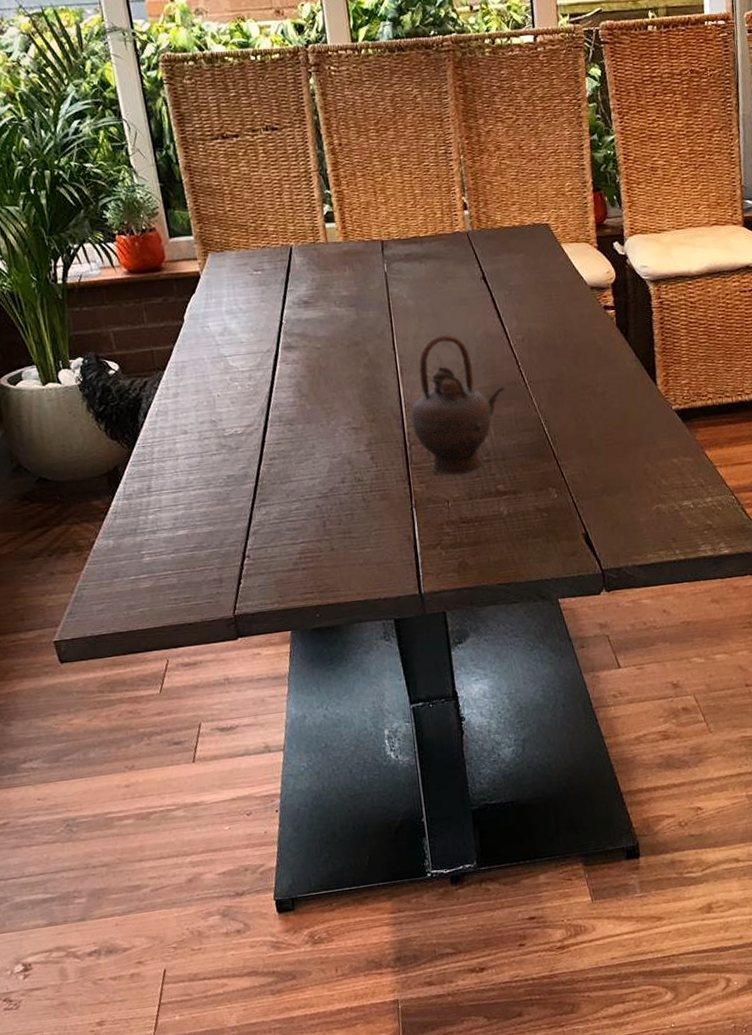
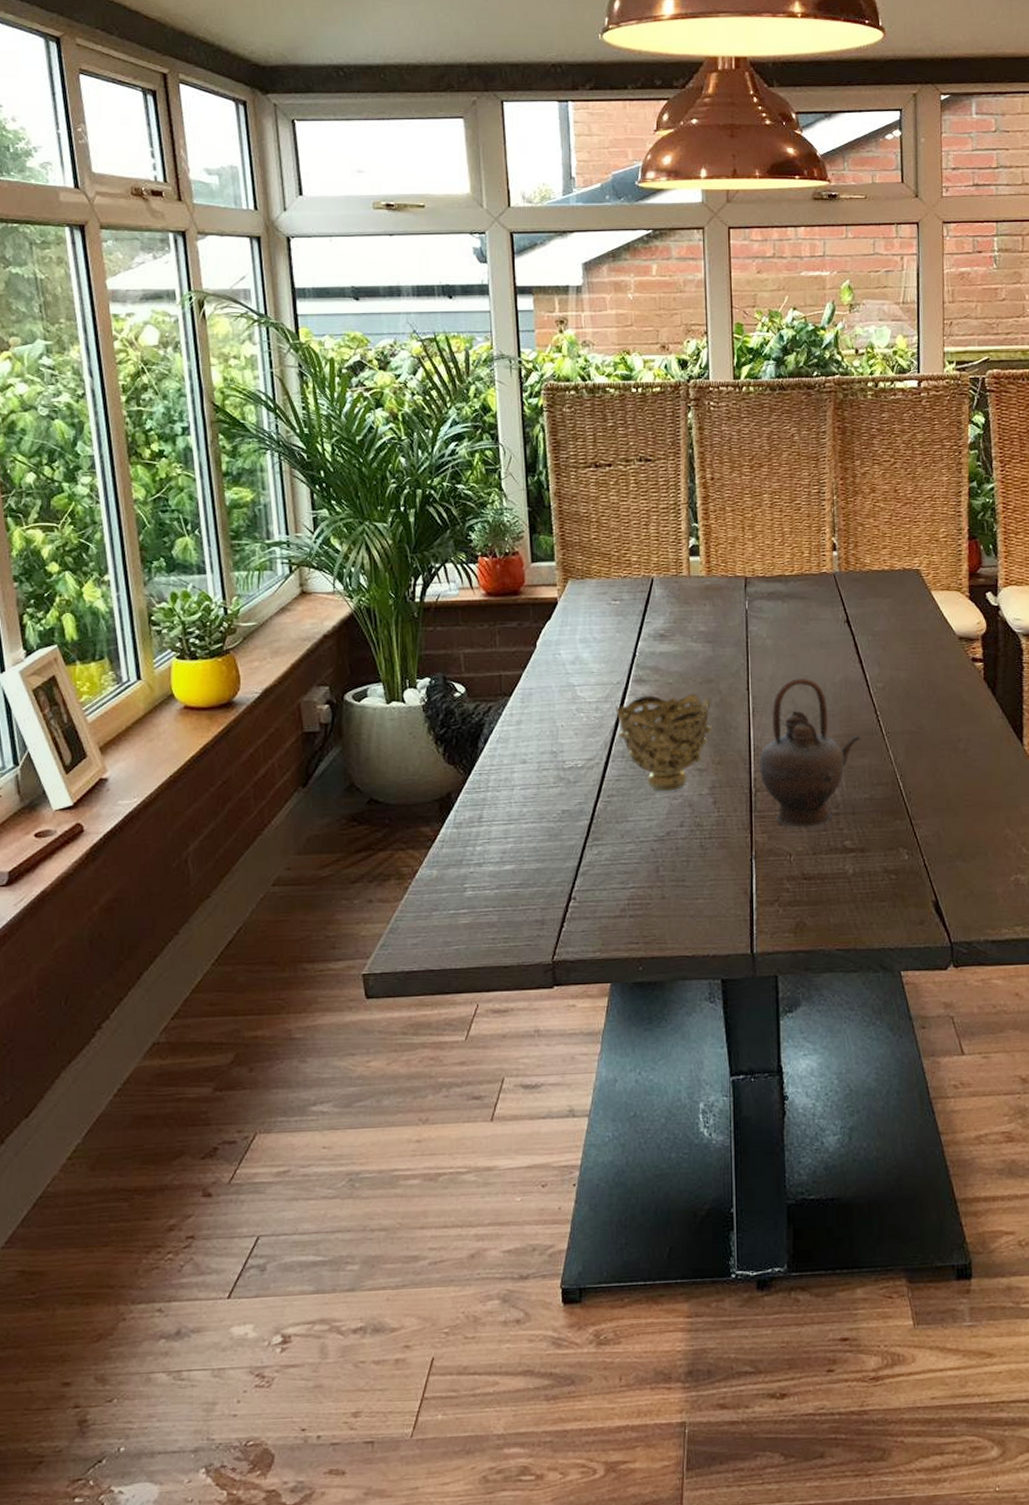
decorative bowl: none [268,356,364,451] -> present [616,693,713,792]

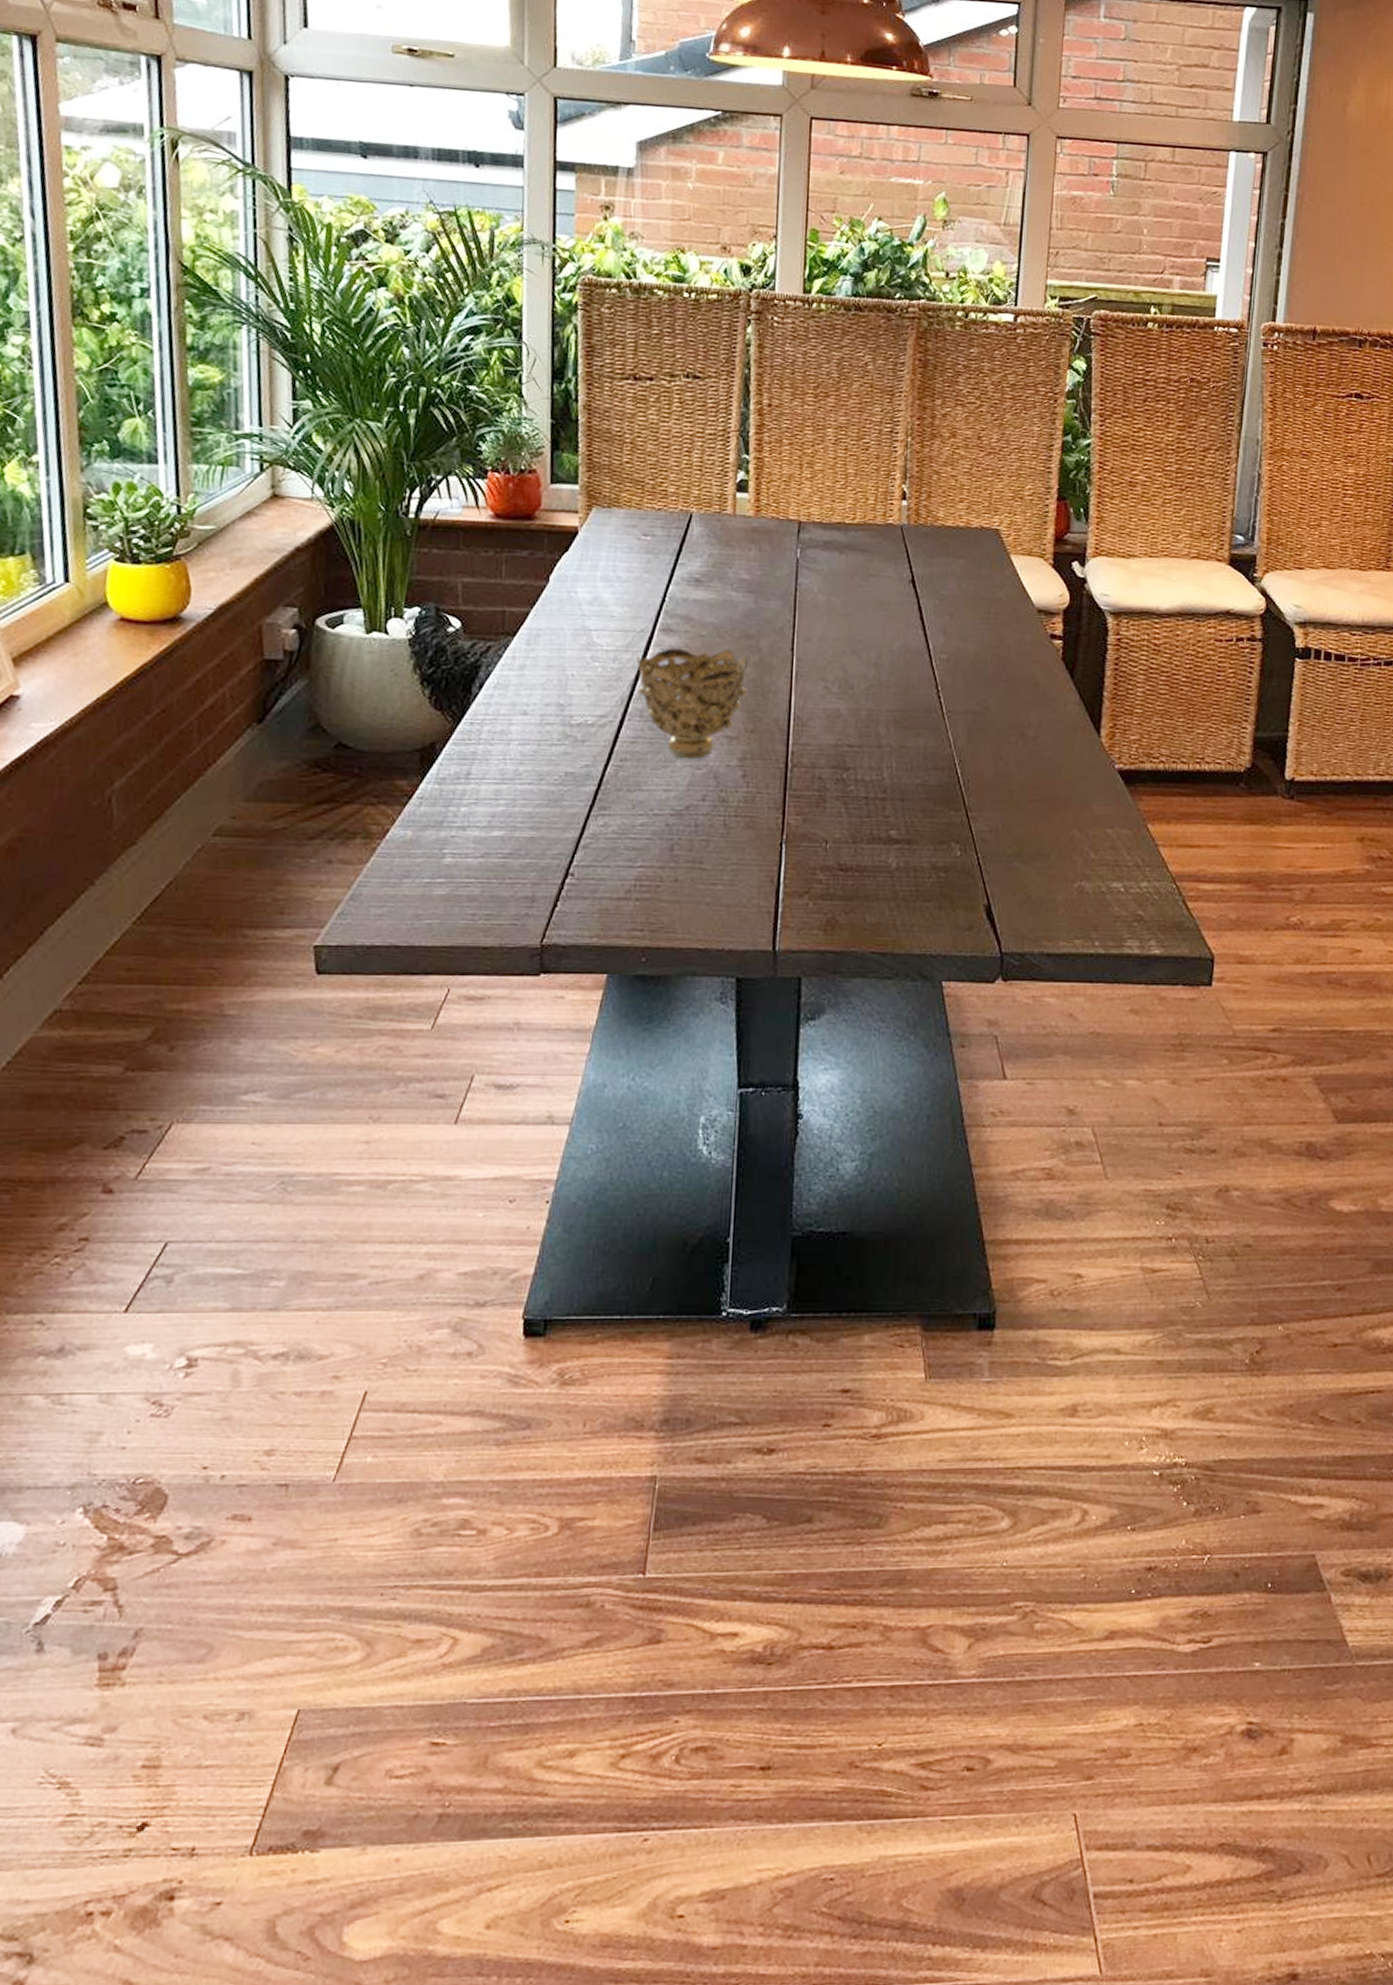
teapot: present [759,677,861,828] -> none [798,640,918,812]

